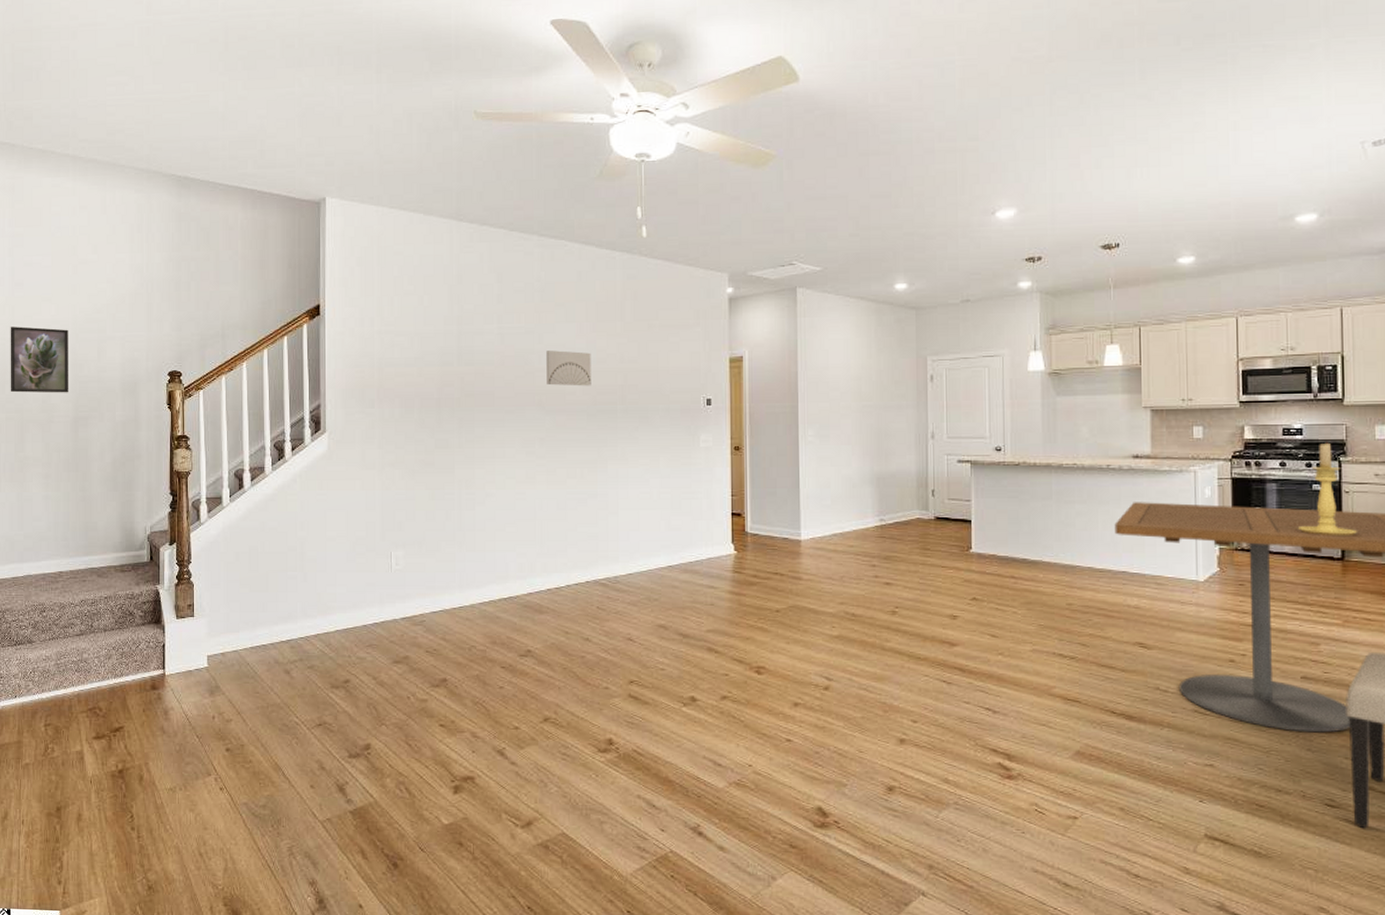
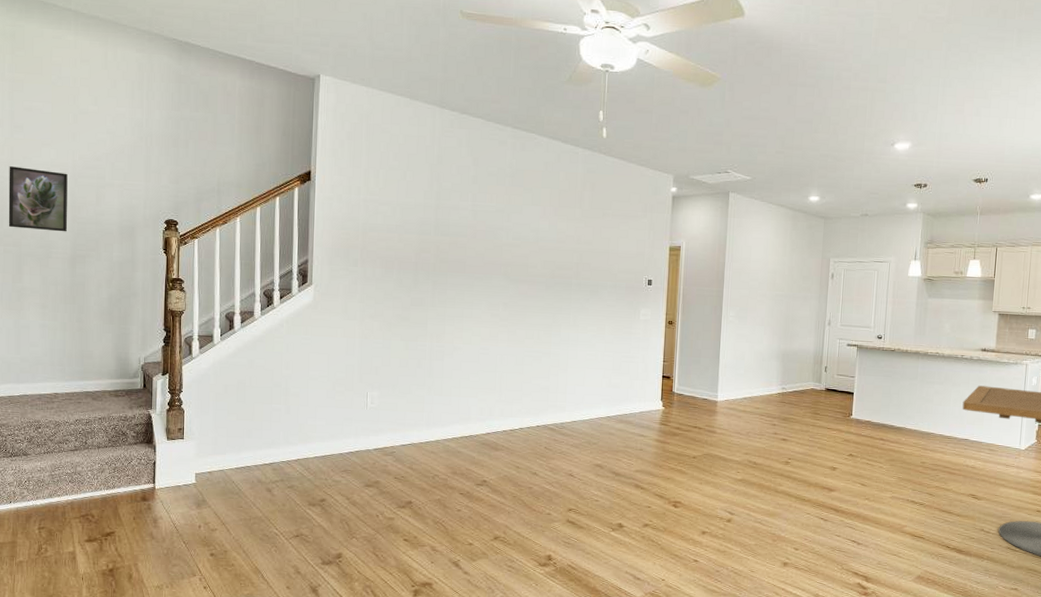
wall art: present [546,350,591,386] -> none [512,228,552,262]

